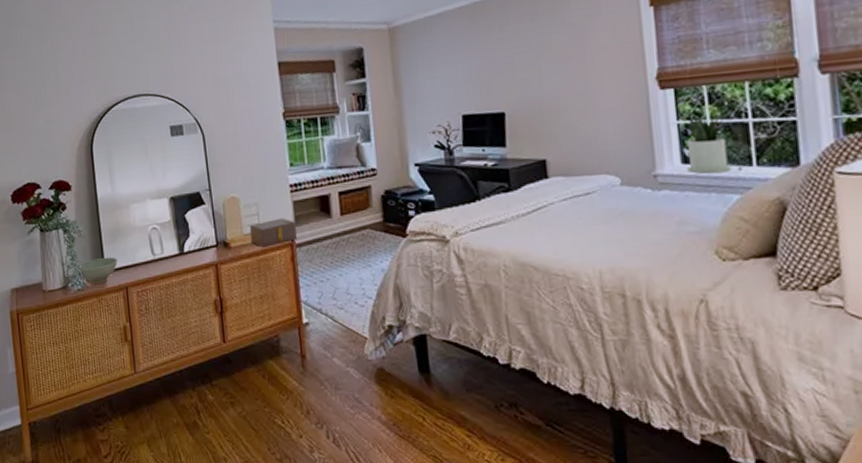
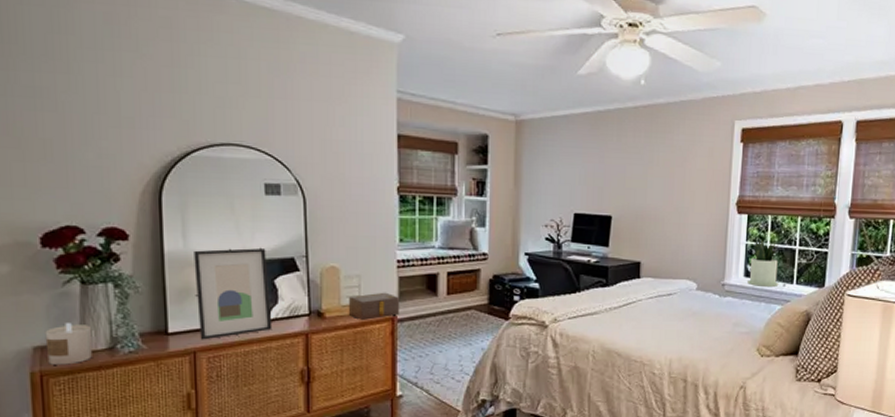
candle: none [18,267,52,304] -> present [45,323,93,365]
bowl: present [78,257,118,285] -> none [131,318,185,347]
picture frame: none [120,185,187,276] -> present [194,247,273,340]

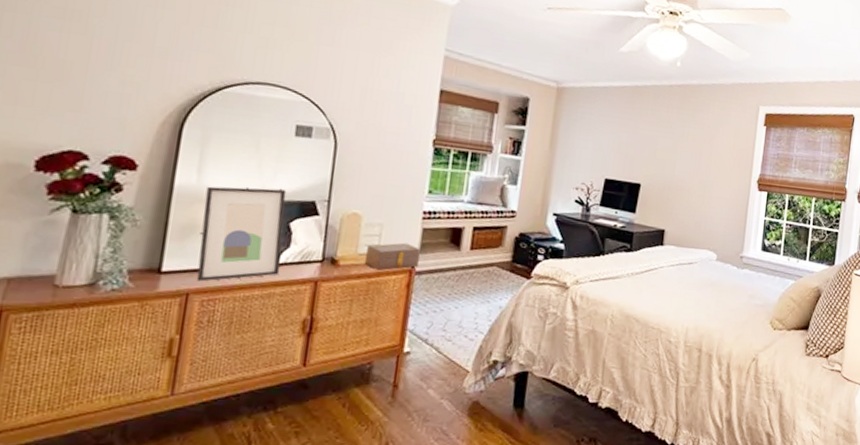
candle: present [45,323,93,365] -> none [13,254,74,300]
planter: present [747,240,779,288] -> none [764,216,795,263]

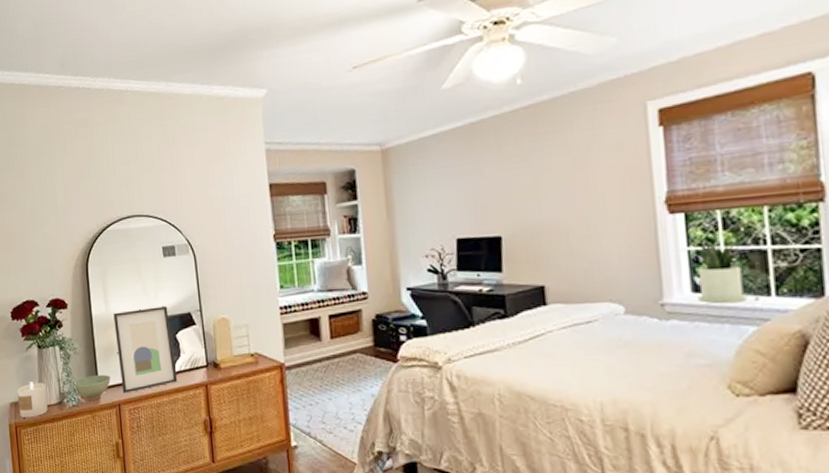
candle: none [13,254,74,300] -> present [16,382,48,418]
bowl: none [118,255,183,287] -> present [73,374,111,401]
jewelry box: present [364,242,422,272] -> none [240,340,287,370]
planter: none [764,216,795,263] -> present [698,243,748,305]

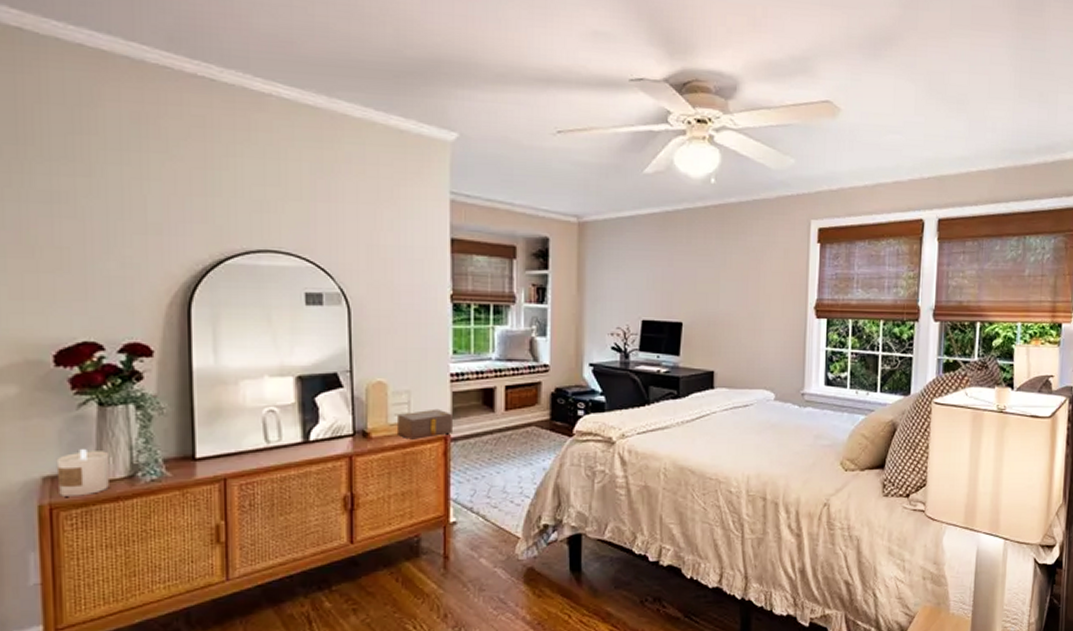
bowl: present [73,374,111,401] -> none [154,442,214,475]
picture frame: present [113,305,178,394] -> none [226,362,312,466]
jewelry box: none [240,340,287,370] -> present [396,408,454,441]
planter: present [698,243,748,305] -> none [828,346,862,397]

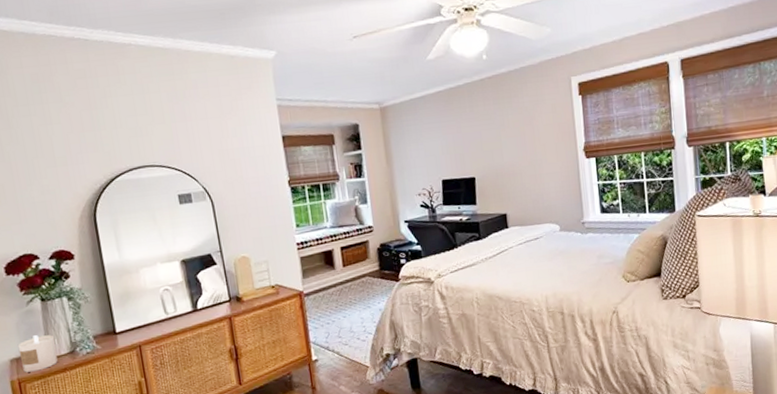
jewelry box: present [396,408,454,441] -> none [261,272,305,300]

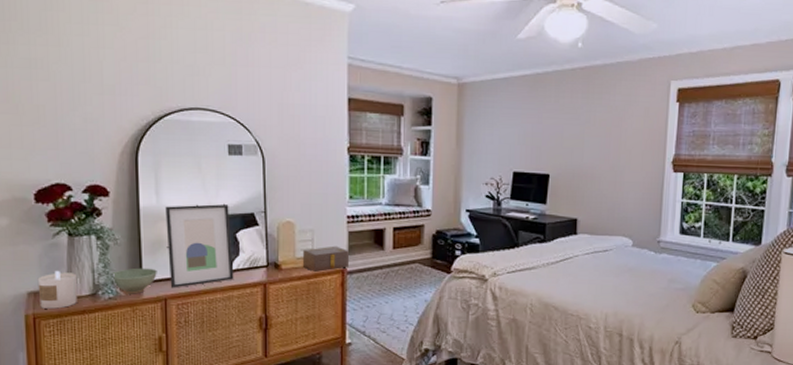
bowl: none [86,319,129,347] -> present [110,268,157,294]
picture frame: none [128,249,201,335] -> present [165,203,234,288]
jewelry box: none [261,272,305,300] -> present [302,245,350,273]

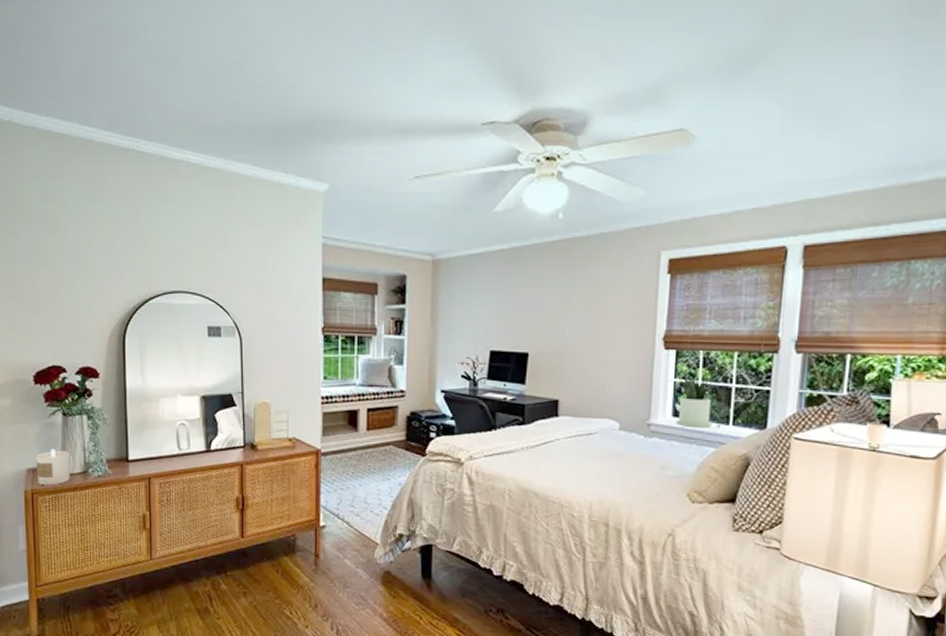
bowl: present [110,268,157,294] -> none [100,447,142,473]
picture frame: present [165,203,234,288] -> none [150,384,213,468]
jewelry box: present [302,245,350,273] -> none [277,426,324,454]
planter: none [683,198,715,245] -> present [676,377,712,429]

